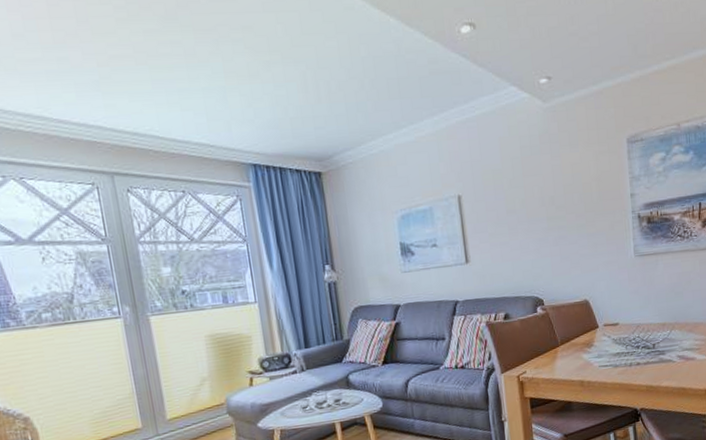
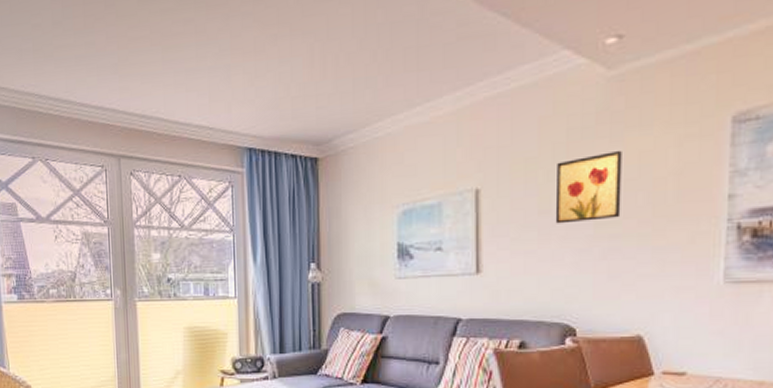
wall art: none [516,163,564,220] -> present [555,150,622,224]

